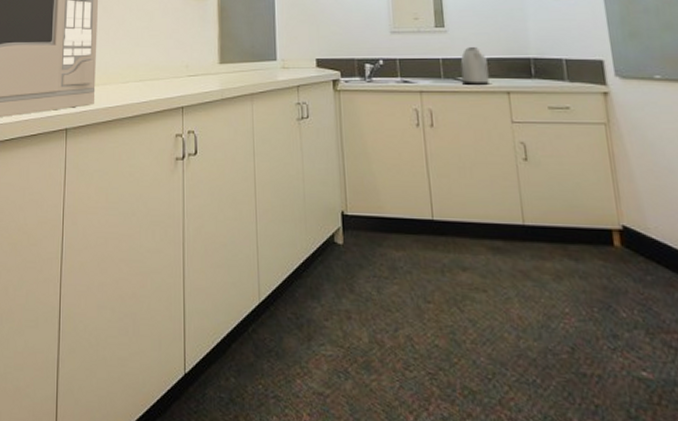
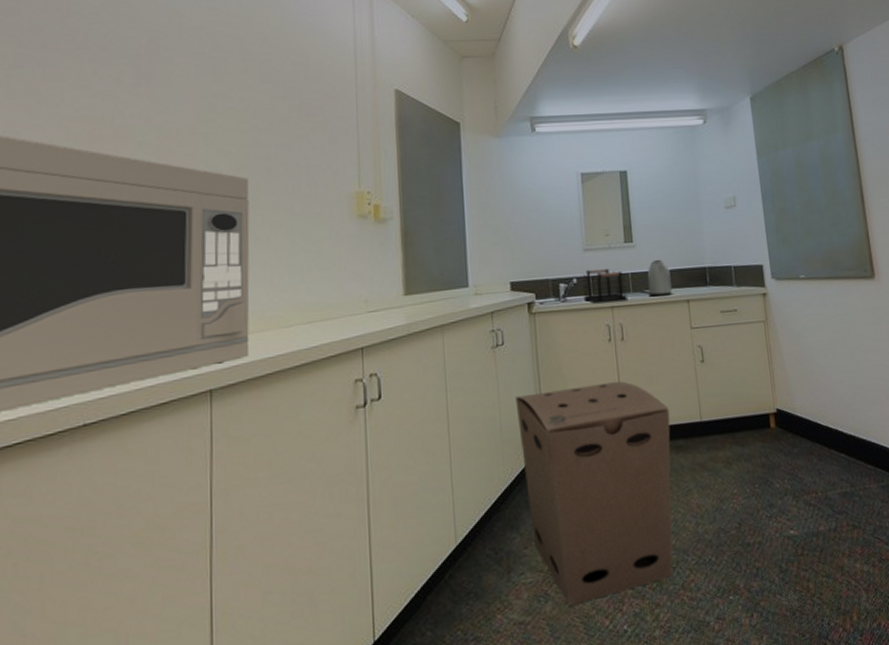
cardboard box: none [319,168,488,391] -> present [515,381,673,606]
dish rack: none [388,52,439,88] -> present [582,269,629,305]

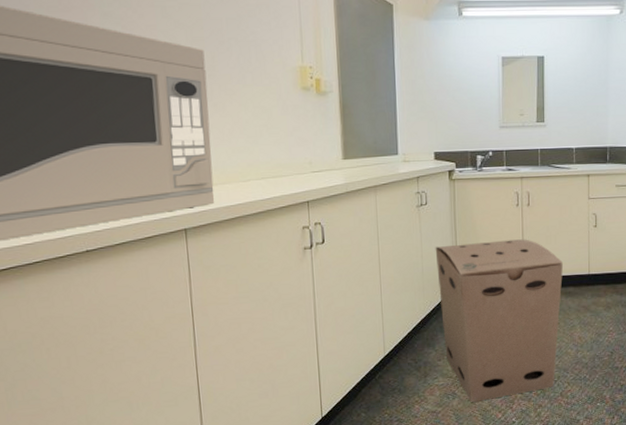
dish rack: present [582,269,629,305] -> none [497,144,536,175]
kettle: present [647,260,672,298] -> none [554,139,575,171]

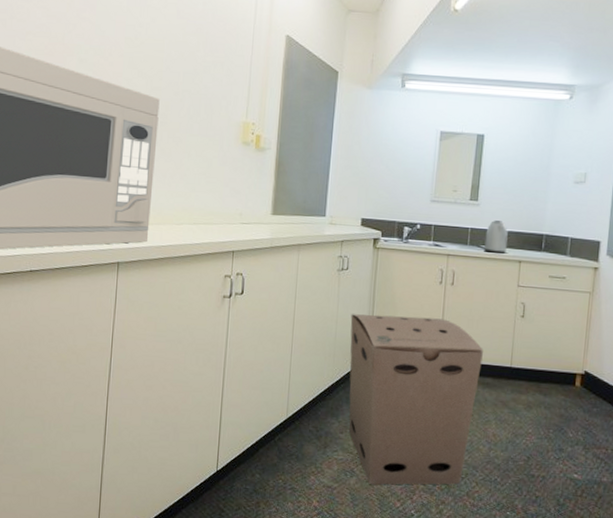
kettle: none [554,139,575,171] -> present [484,220,508,255]

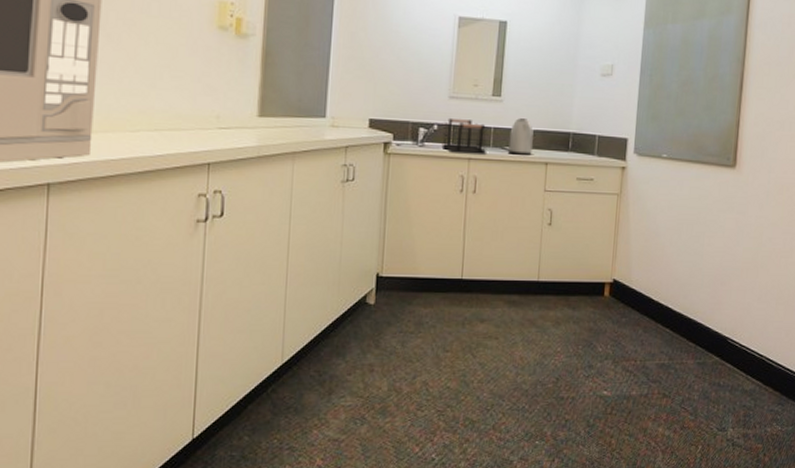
cardboard box: present [349,314,483,485] -> none [358,231,509,430]
dish rack: none [423,218,466,253] -> present [441,117,489,156]

